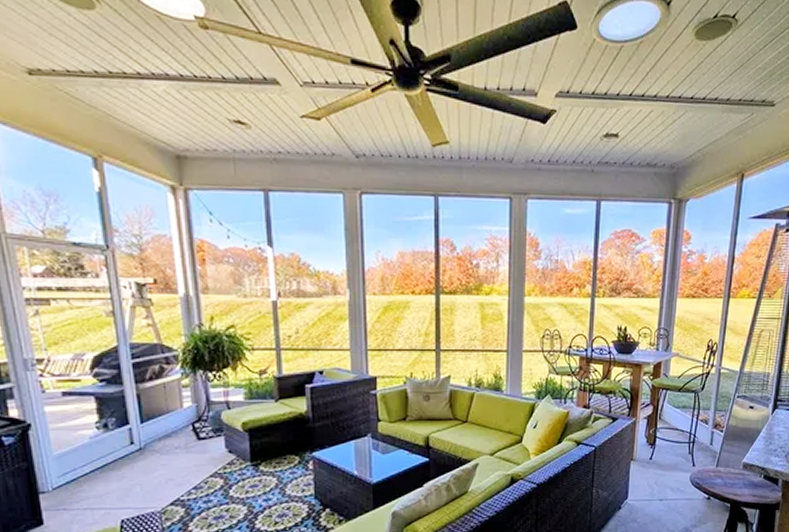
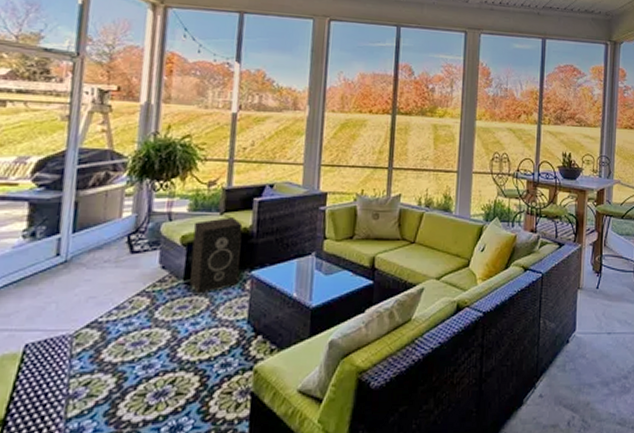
speaker: none [253,404,301,474] -> present [190,217,243,294]

